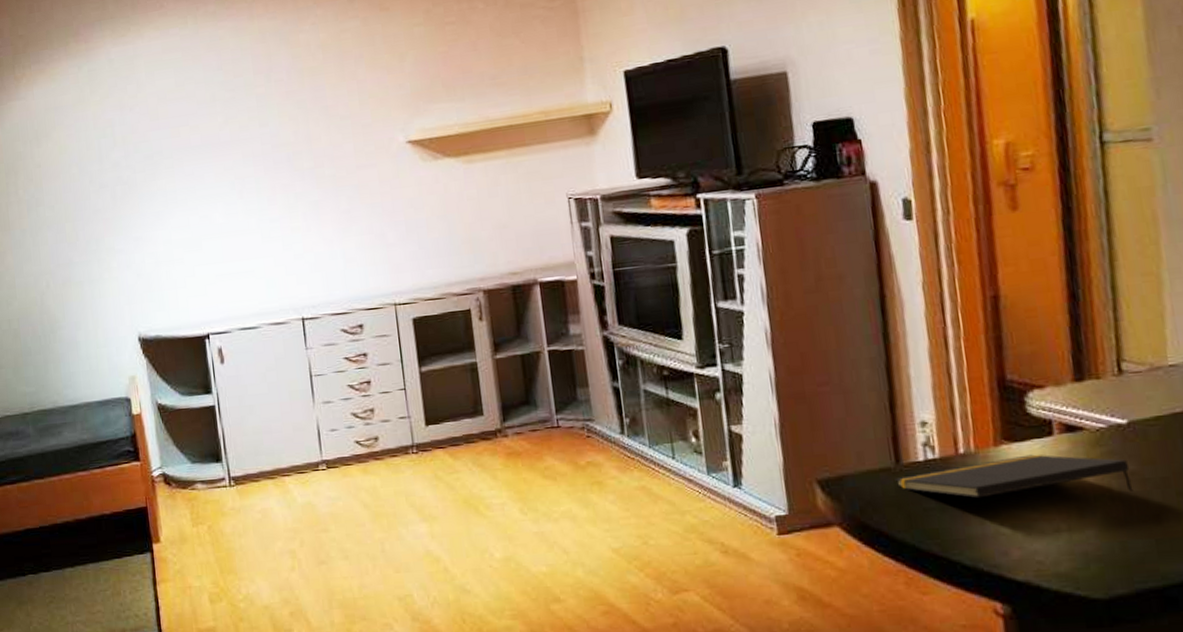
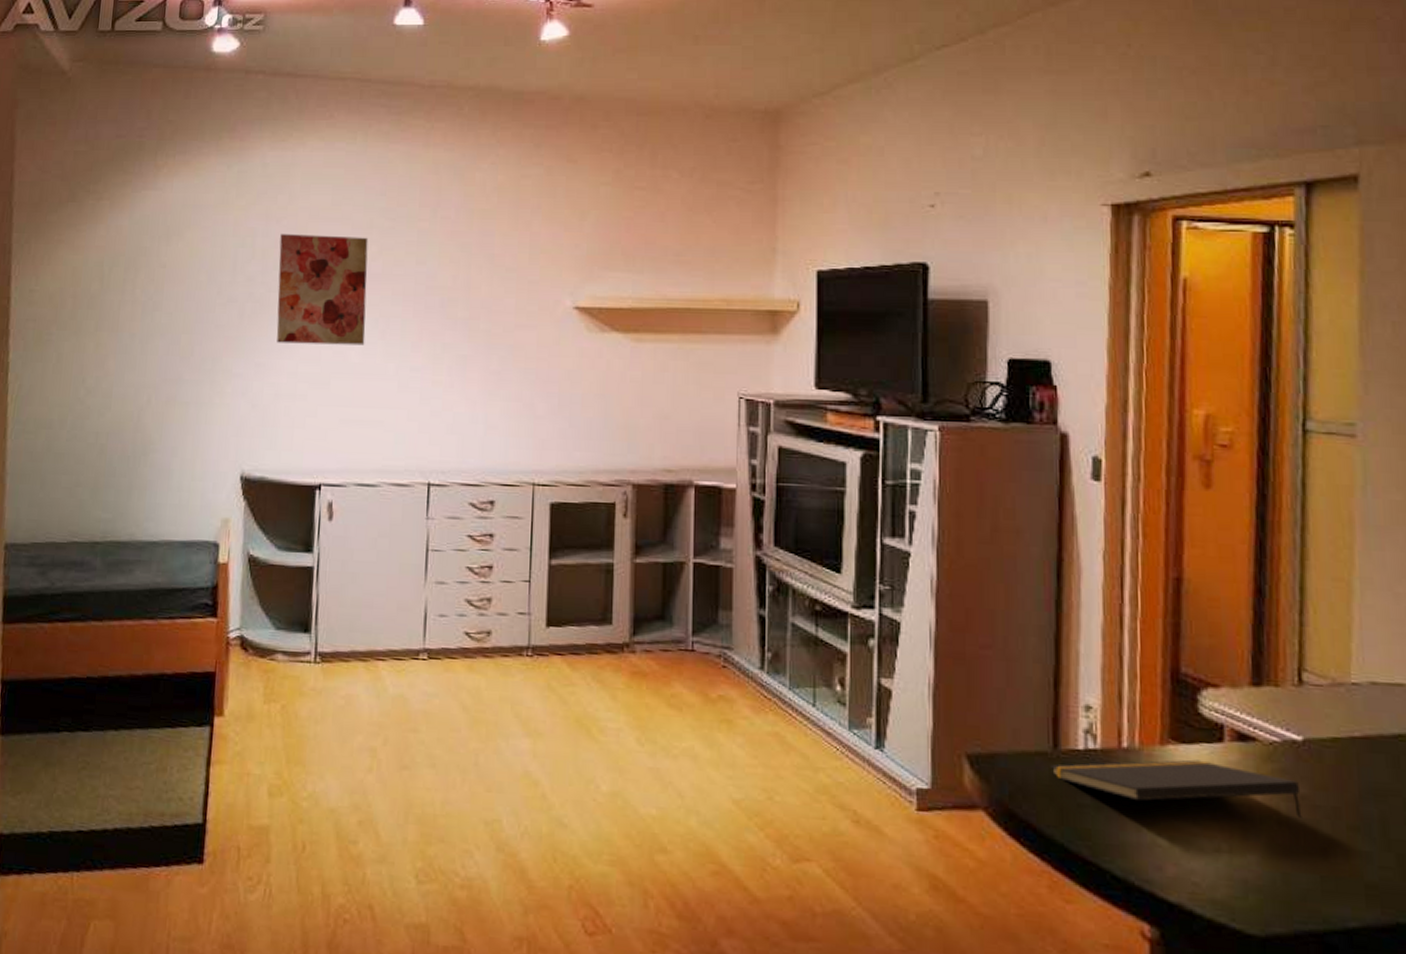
wall art: none [135,110,226,217] -> present [276,234,369,346]

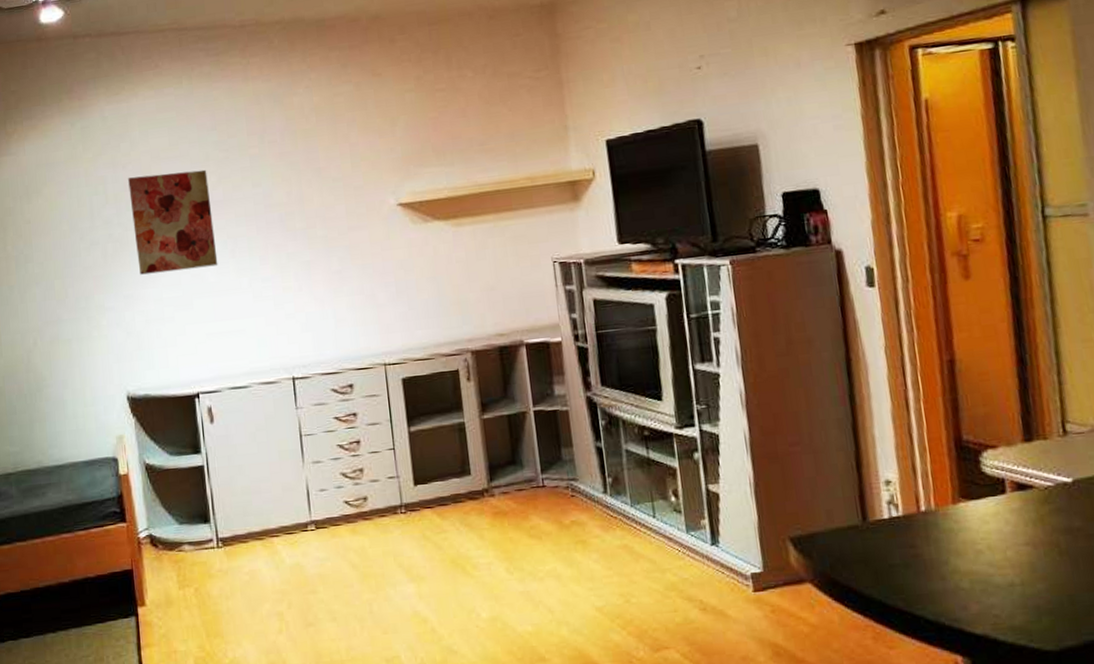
notepad: present [1050,759,1302,819] -> none [862,511,1080,555]

